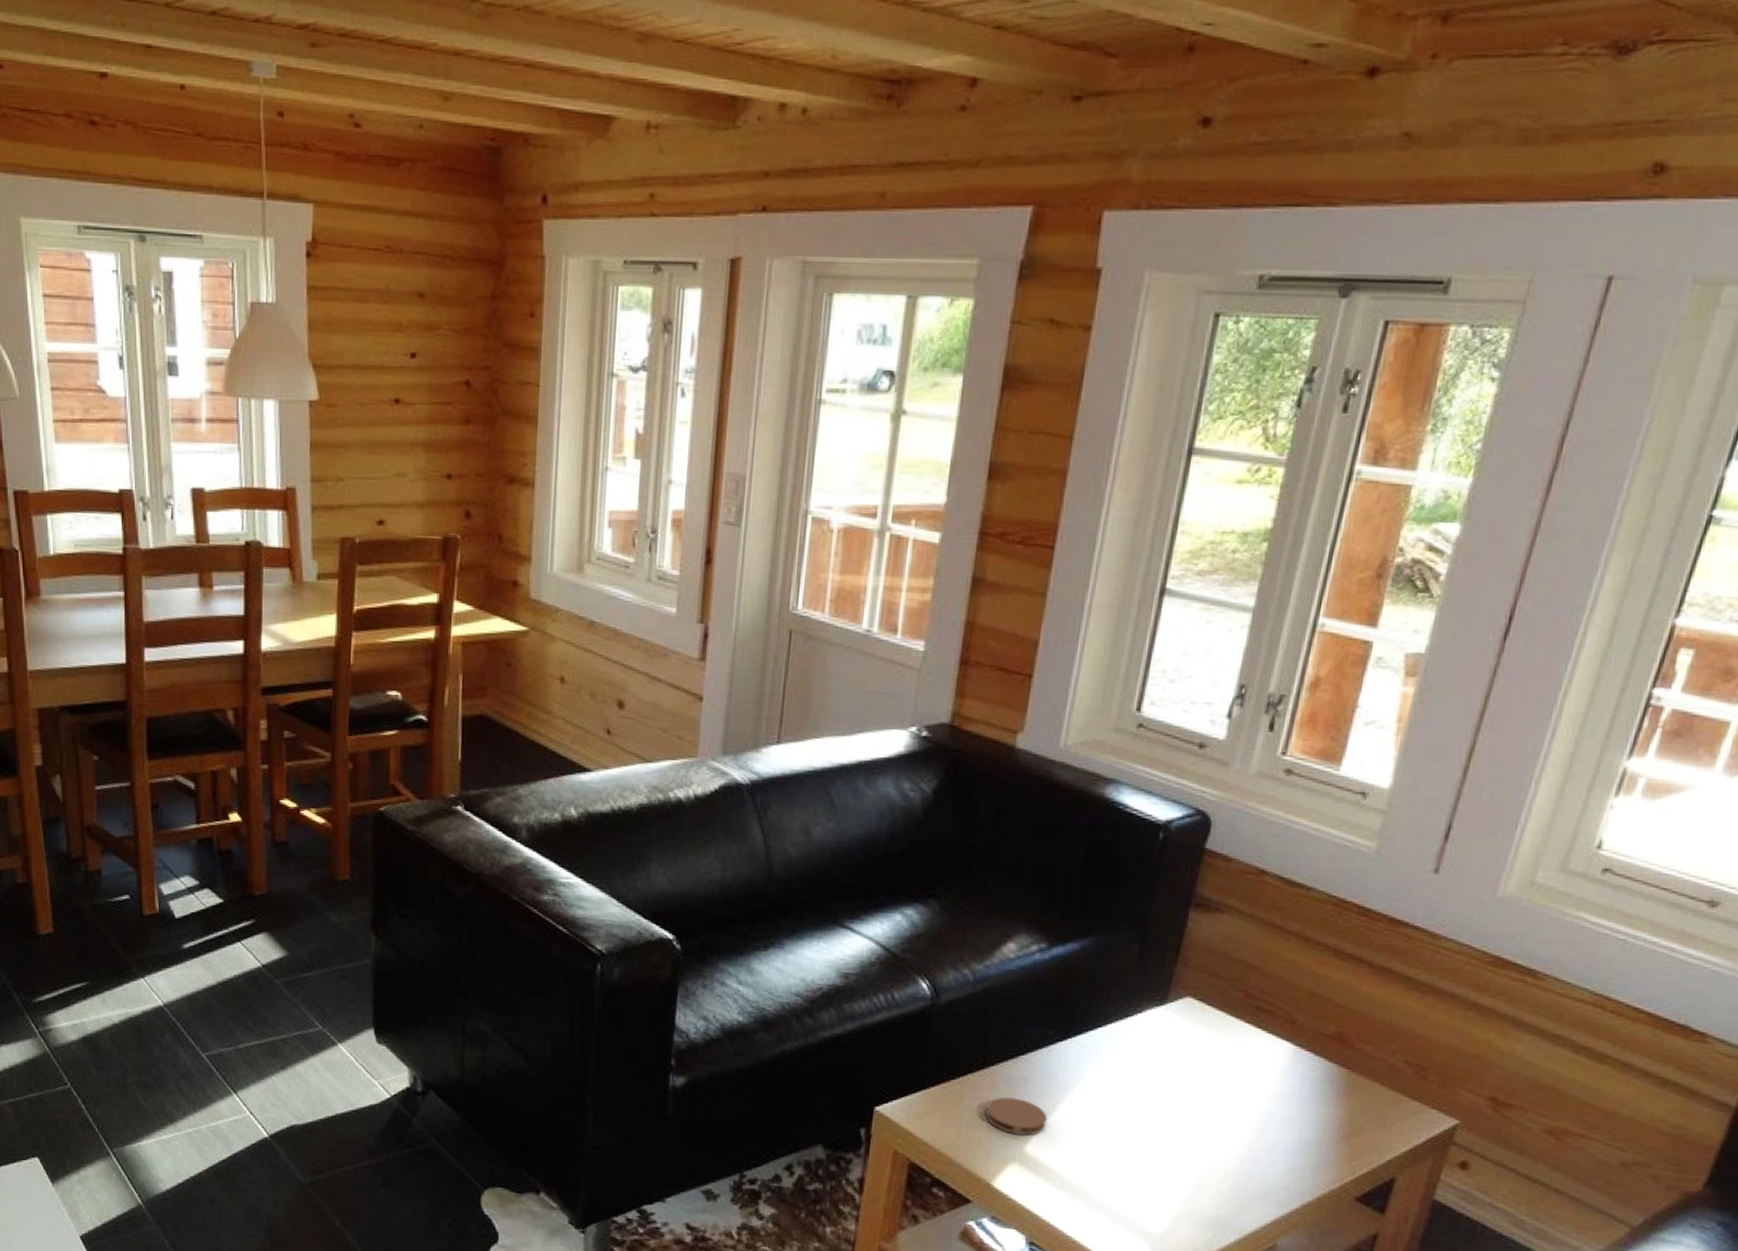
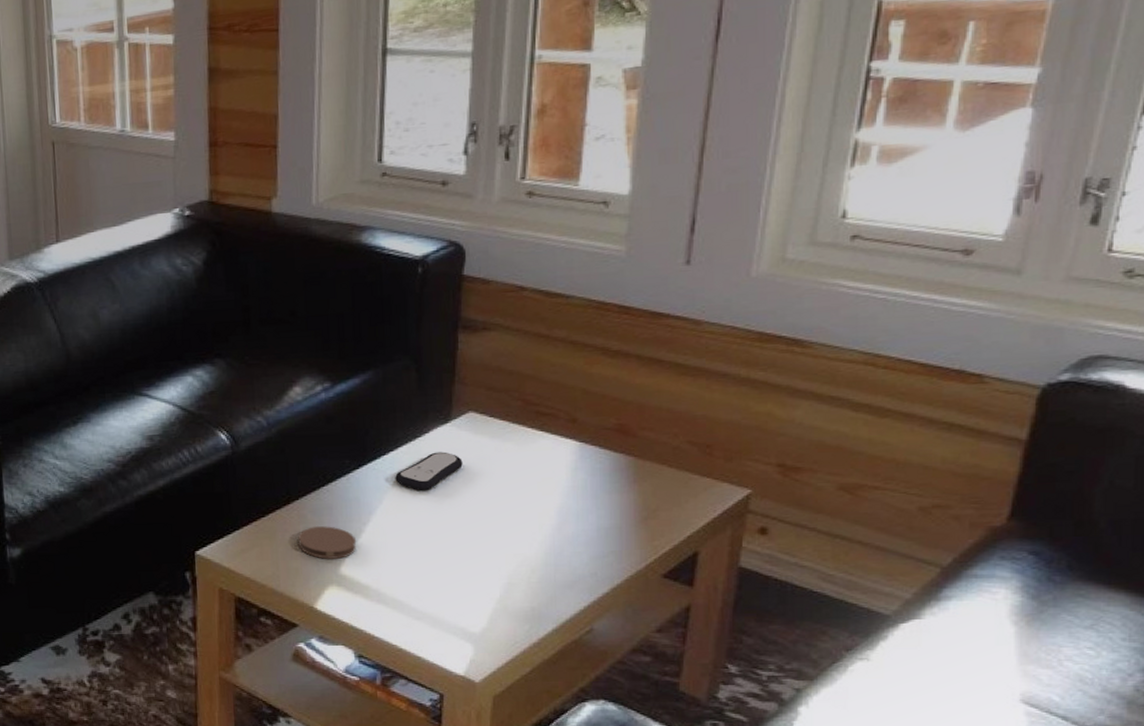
remote control: none [1098,1034,1172,1076] -> present [395,451,463,492]

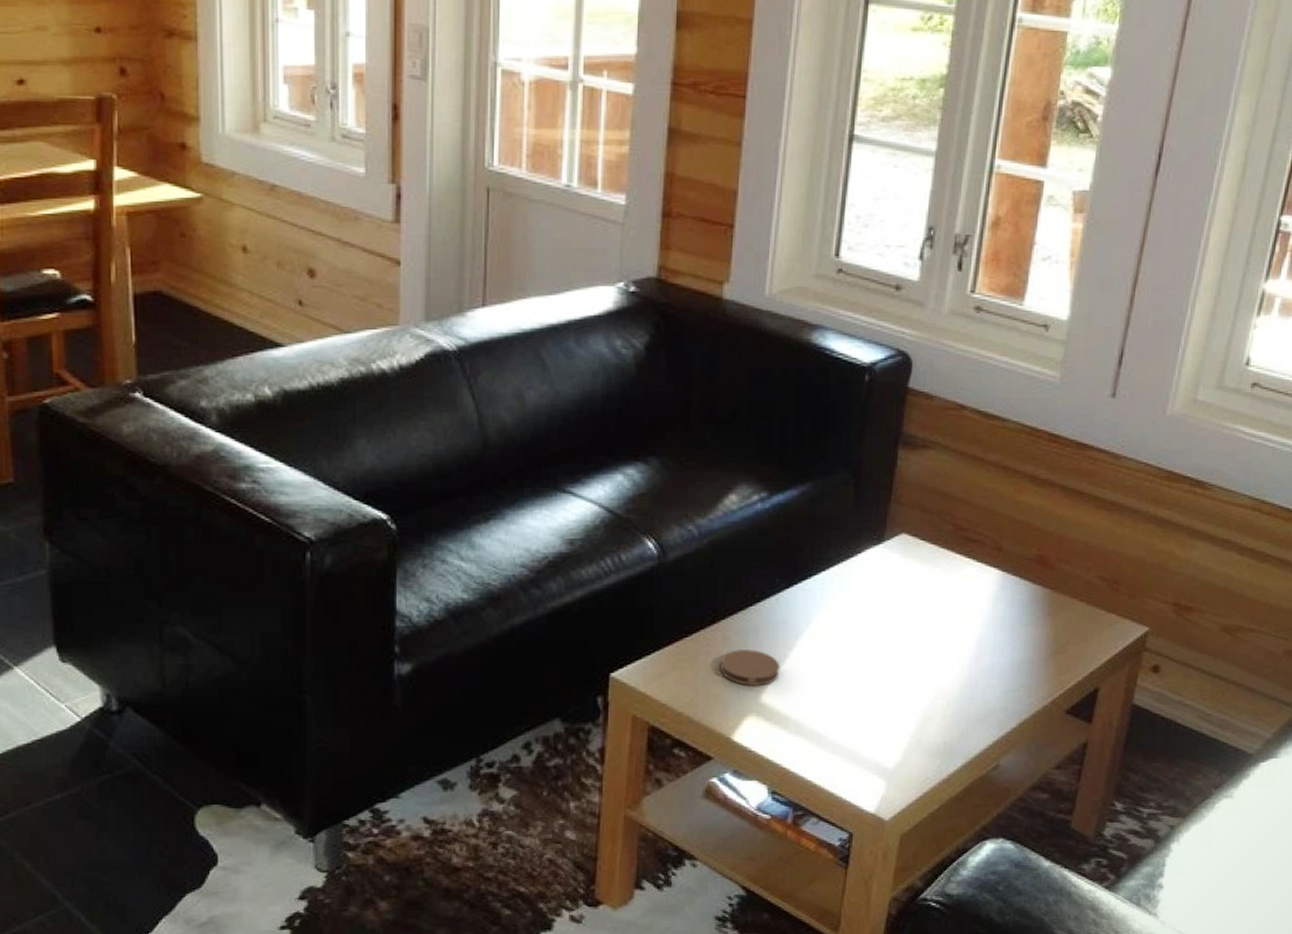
remote control: present [395,451,463,492] -> none [824,574,892,616]

